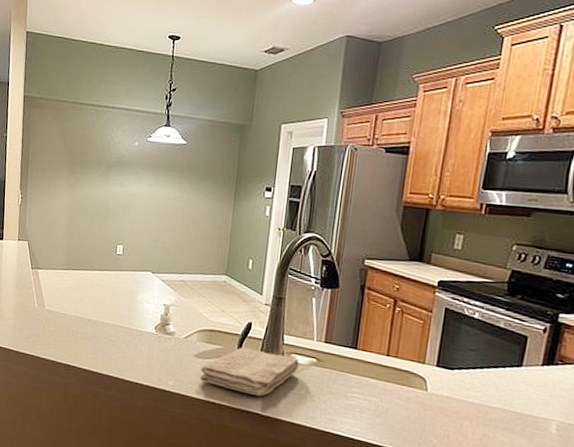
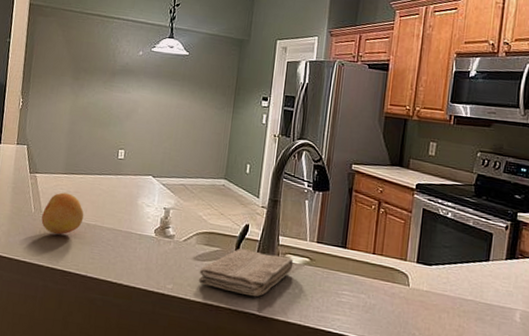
fruit: none [45,288,85,330] -> present [41,192,84,235]

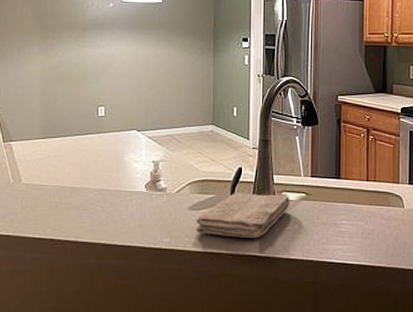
fruit: present [41,192,84,235] -> none [22,158,68,203]

